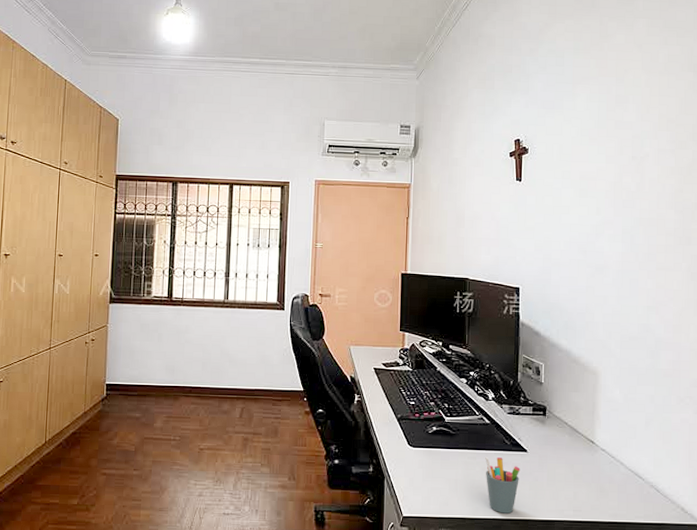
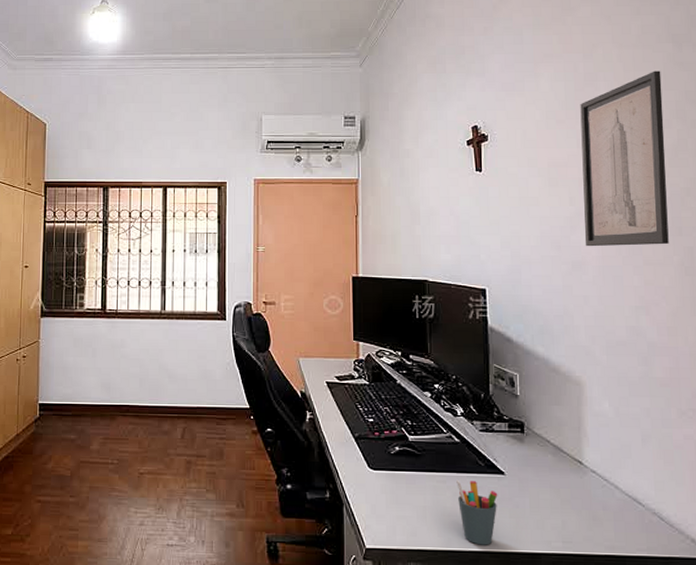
wall art: none [607,96,682,253] -> present [580,70,669,247]

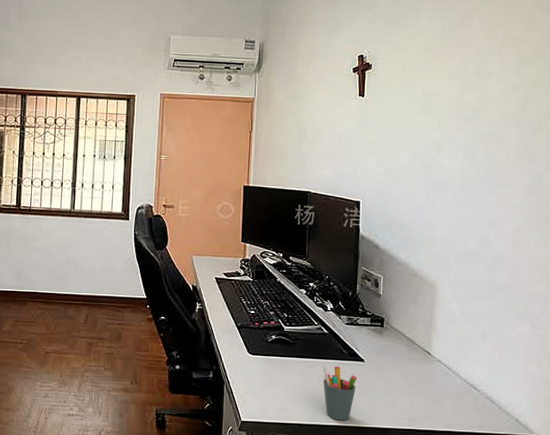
wall art: present [580,70,669,247] -> none [448,13,528,169]

